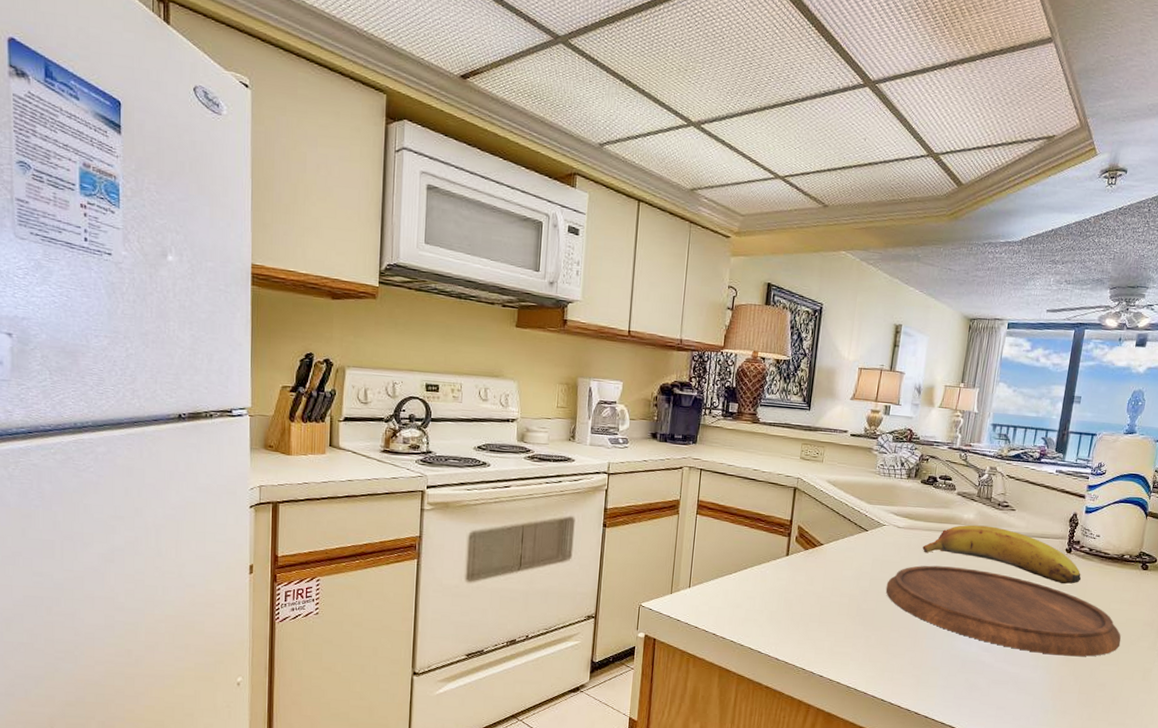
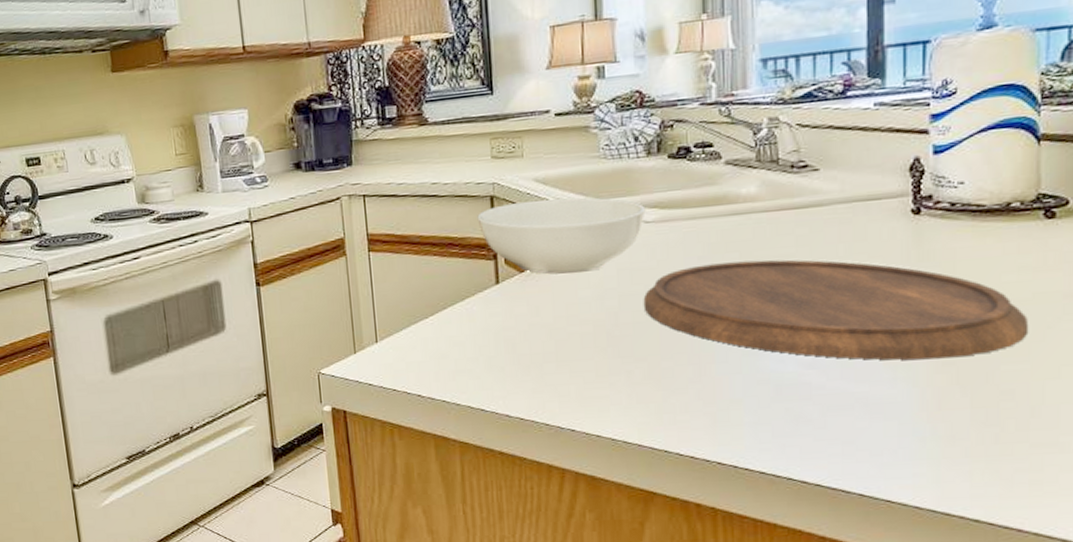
bowl: none [781,496,900,558] -> present [477,197,646,275]
fruit: present [922,524,1082,585] -> none [686,197,945,260]

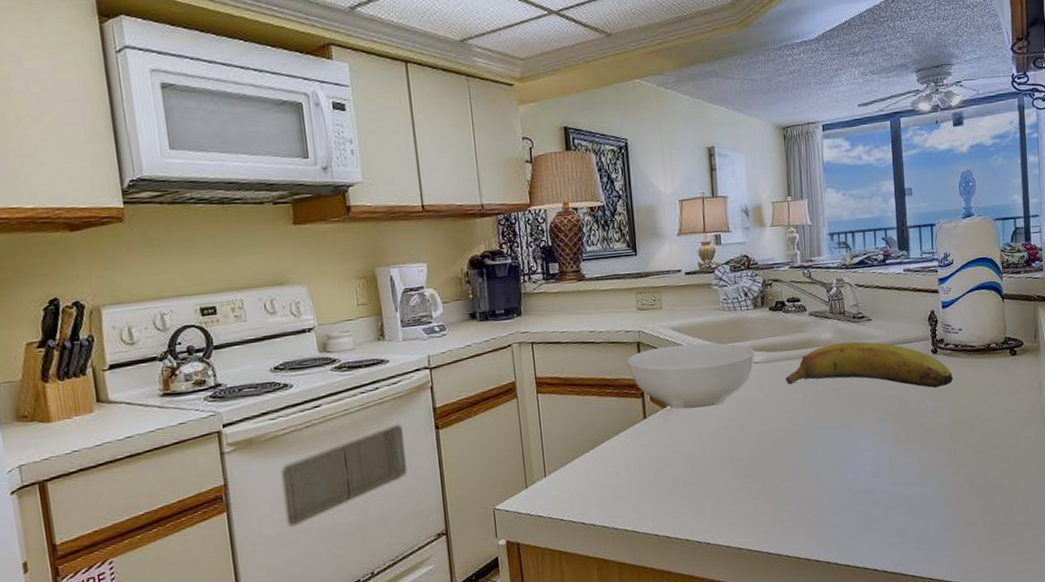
cutting board: present [643,259,1029,360] -> none [756,390,1007,468]
fruit: none [686,197,945,260] -> present [785,341,954,388]

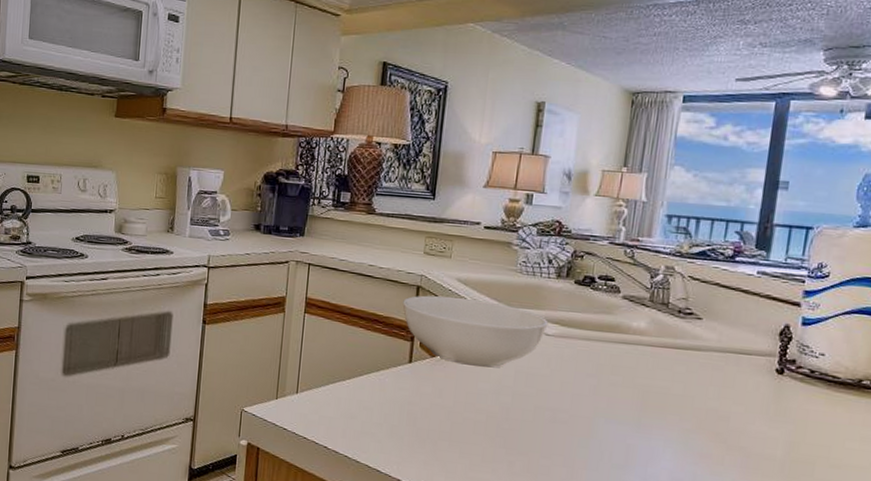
fruit: present [785,341,954,388] -> none [578,334,801,414]

